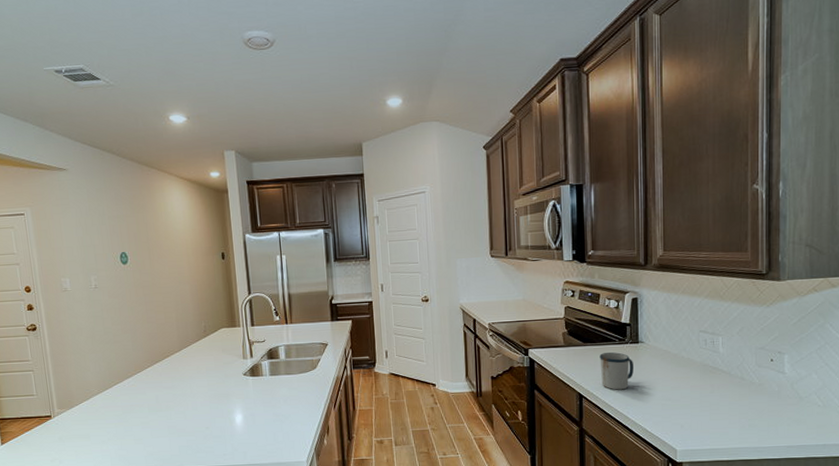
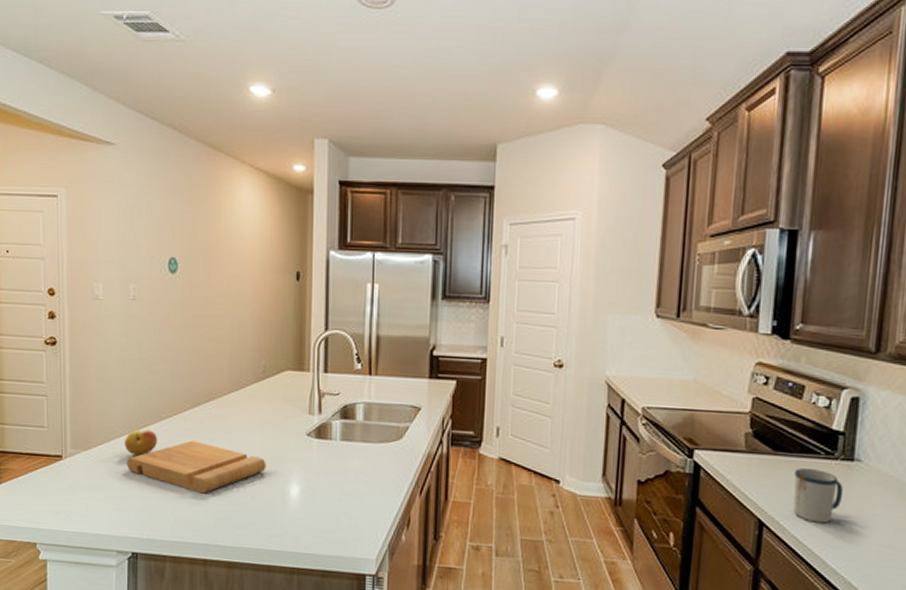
fruit: none [100,387,127,408] -> present [125,429,157,456]
cutting board: none [104,390,215,430] -> present [126,440,266,494]

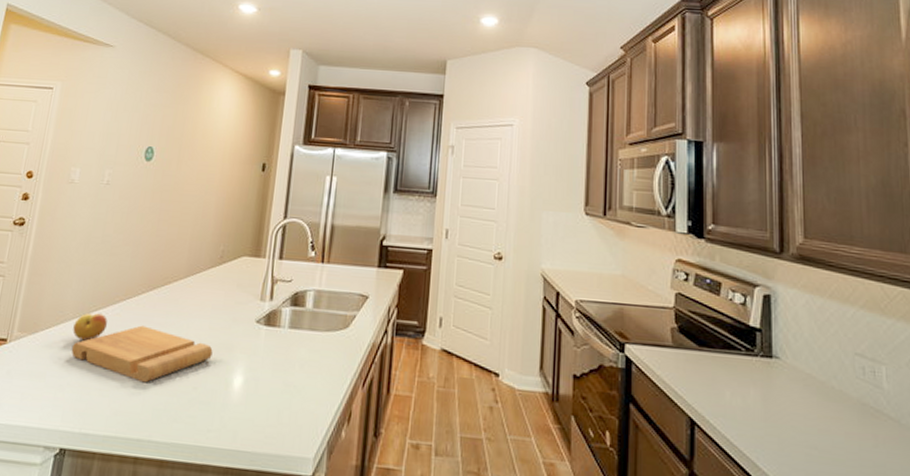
mug: present [793,468,843,524] -> none [719,364,765,423]

